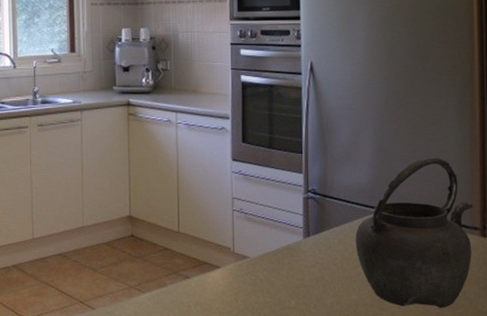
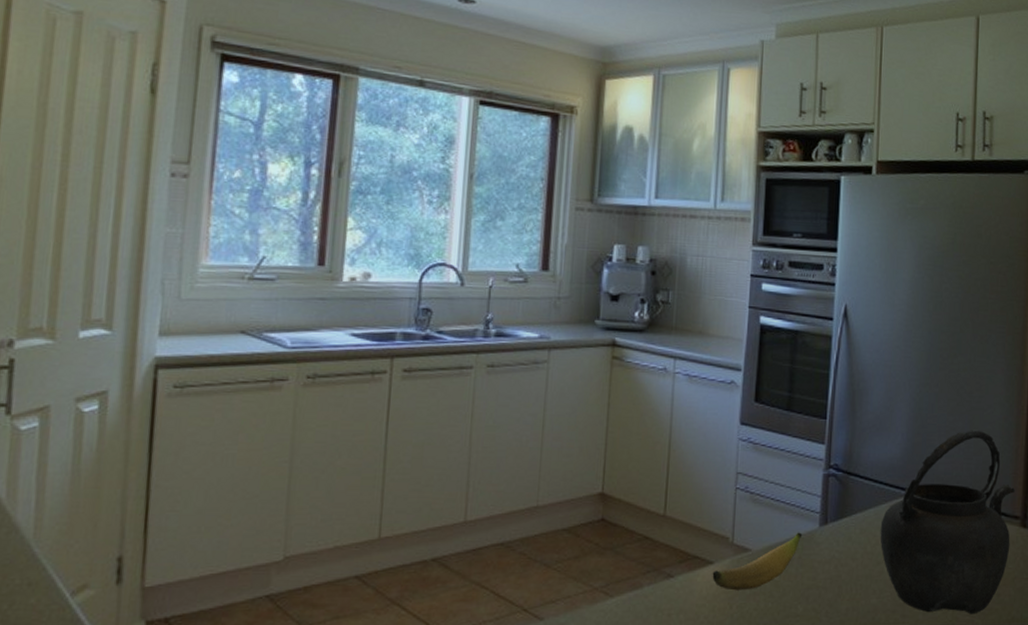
banana: none [220,243,290,288] -> present [712,532,803,591]

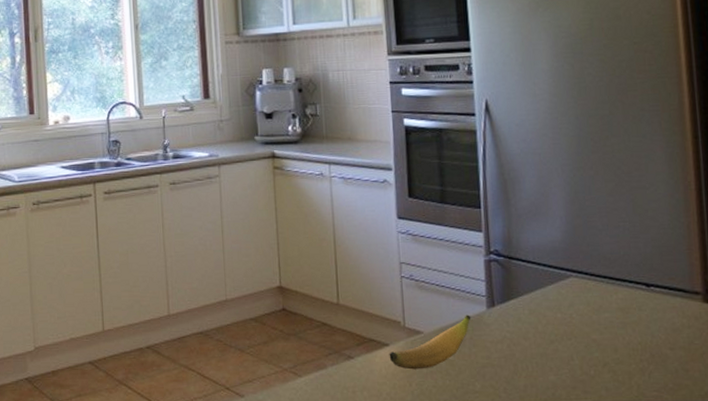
kettle: present [880,430,1016,615] -> none [549,208,694,390]

